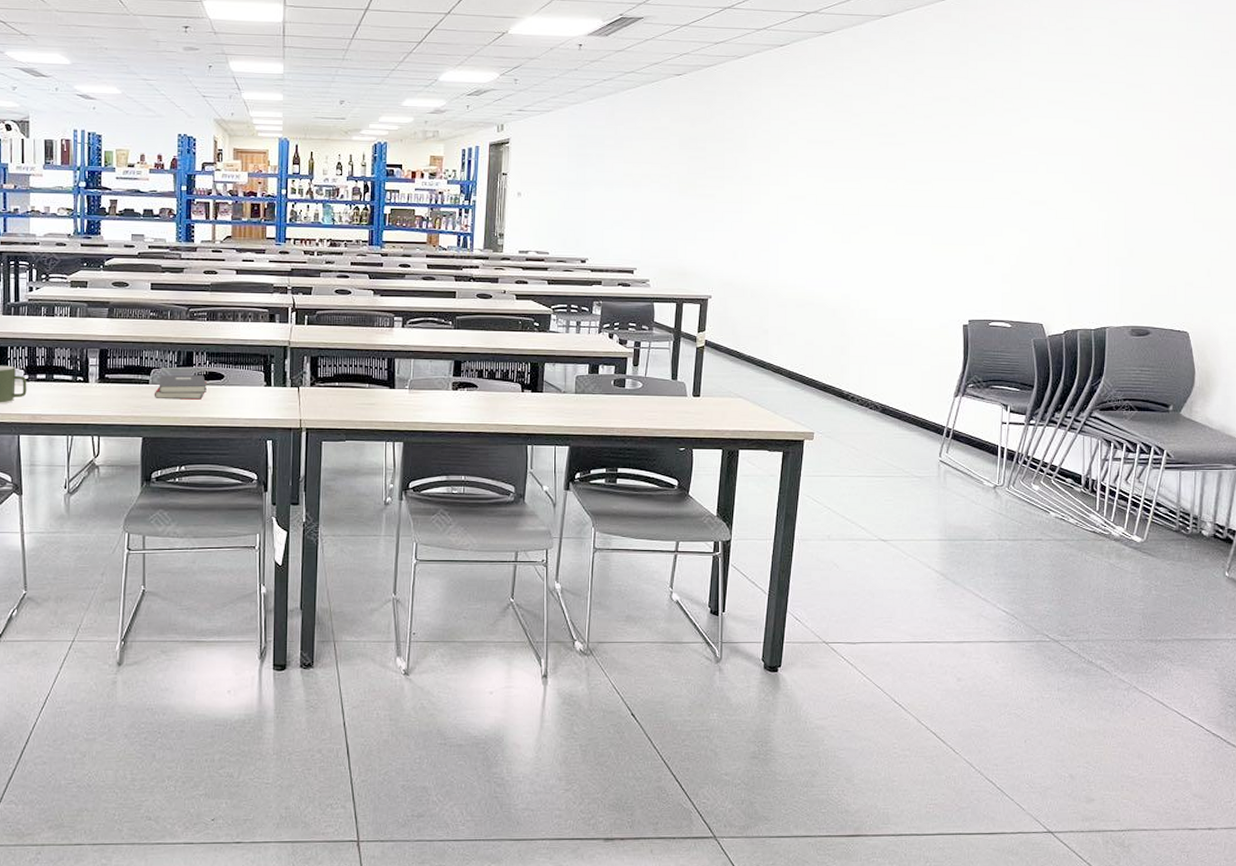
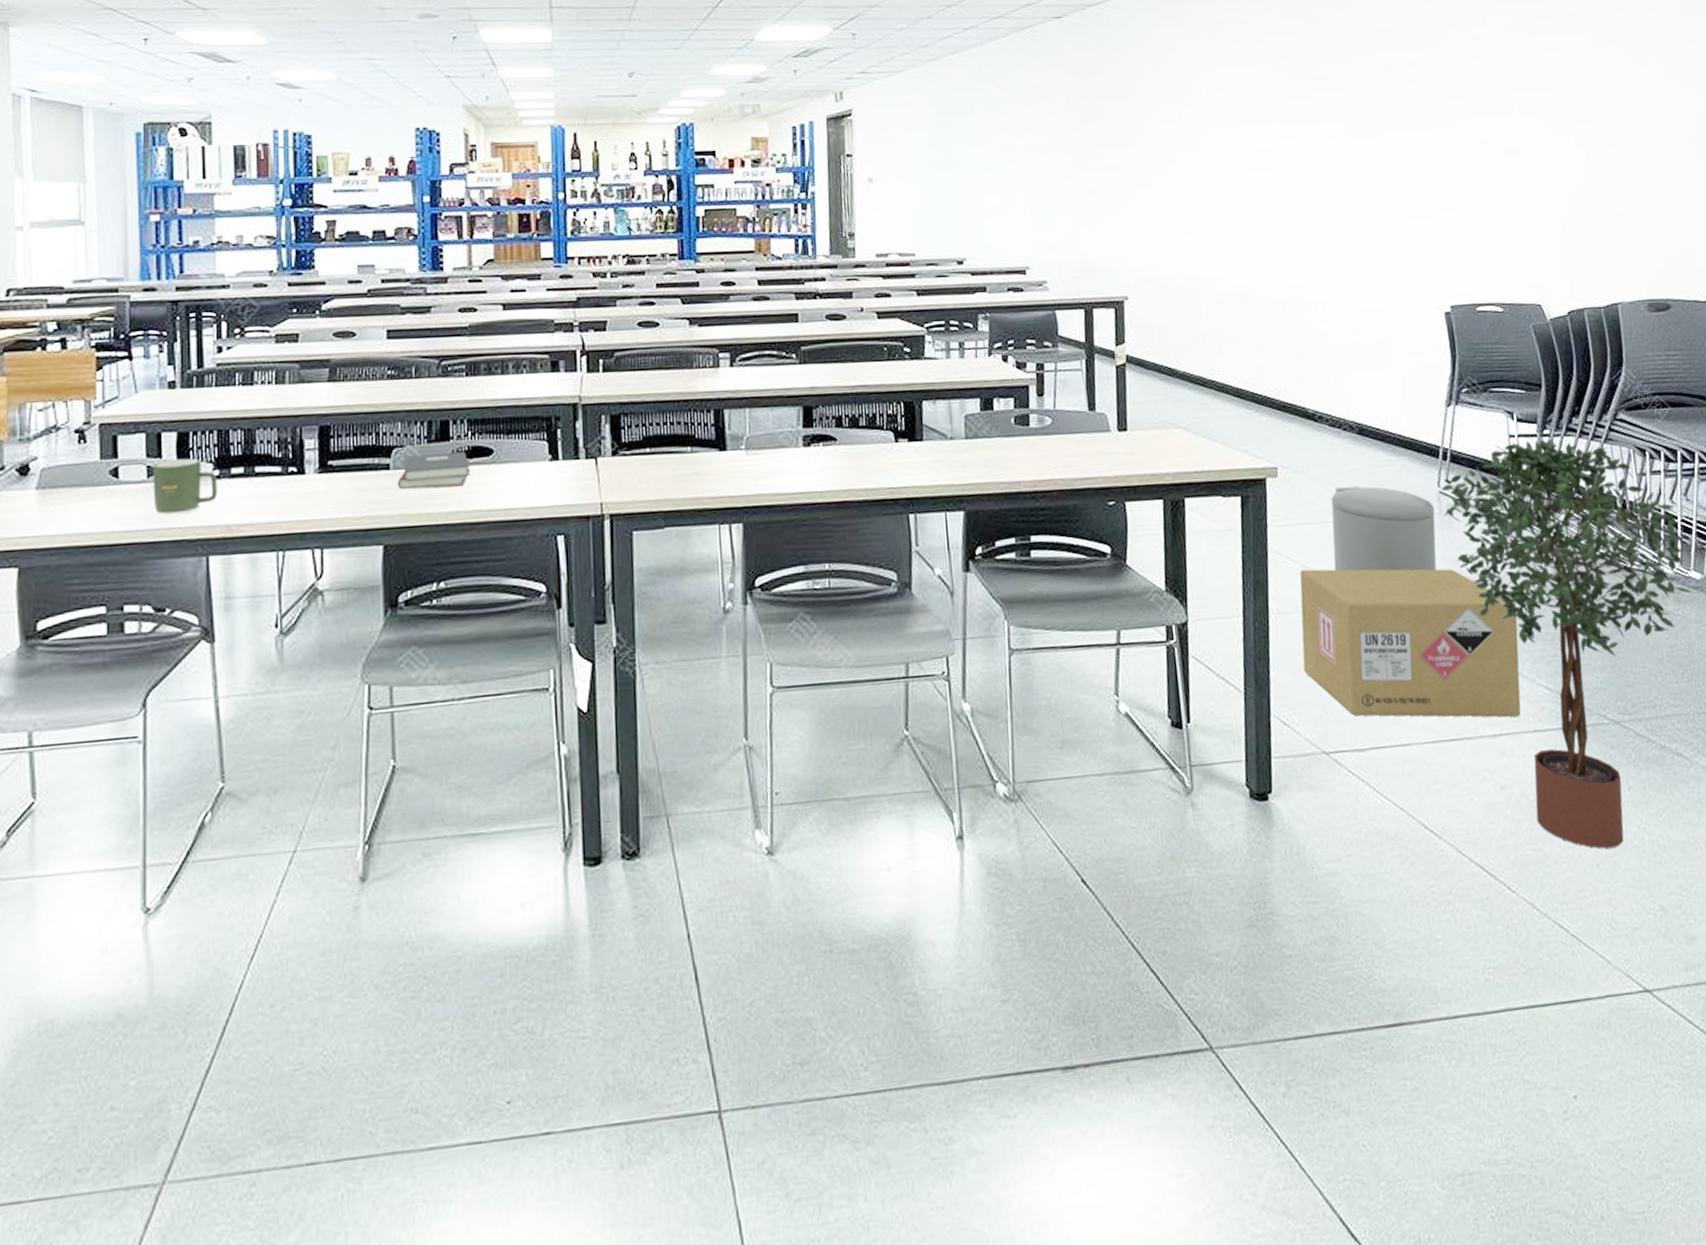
cardboard box: none [816,510,989,631] -> present [1299,568,1521,717]
pedal bin: none [849,451,935,519] -> present [1331,486,1437,572]
potted tree: none [940,427,1132,730] -> present [1441,438,1692,849]

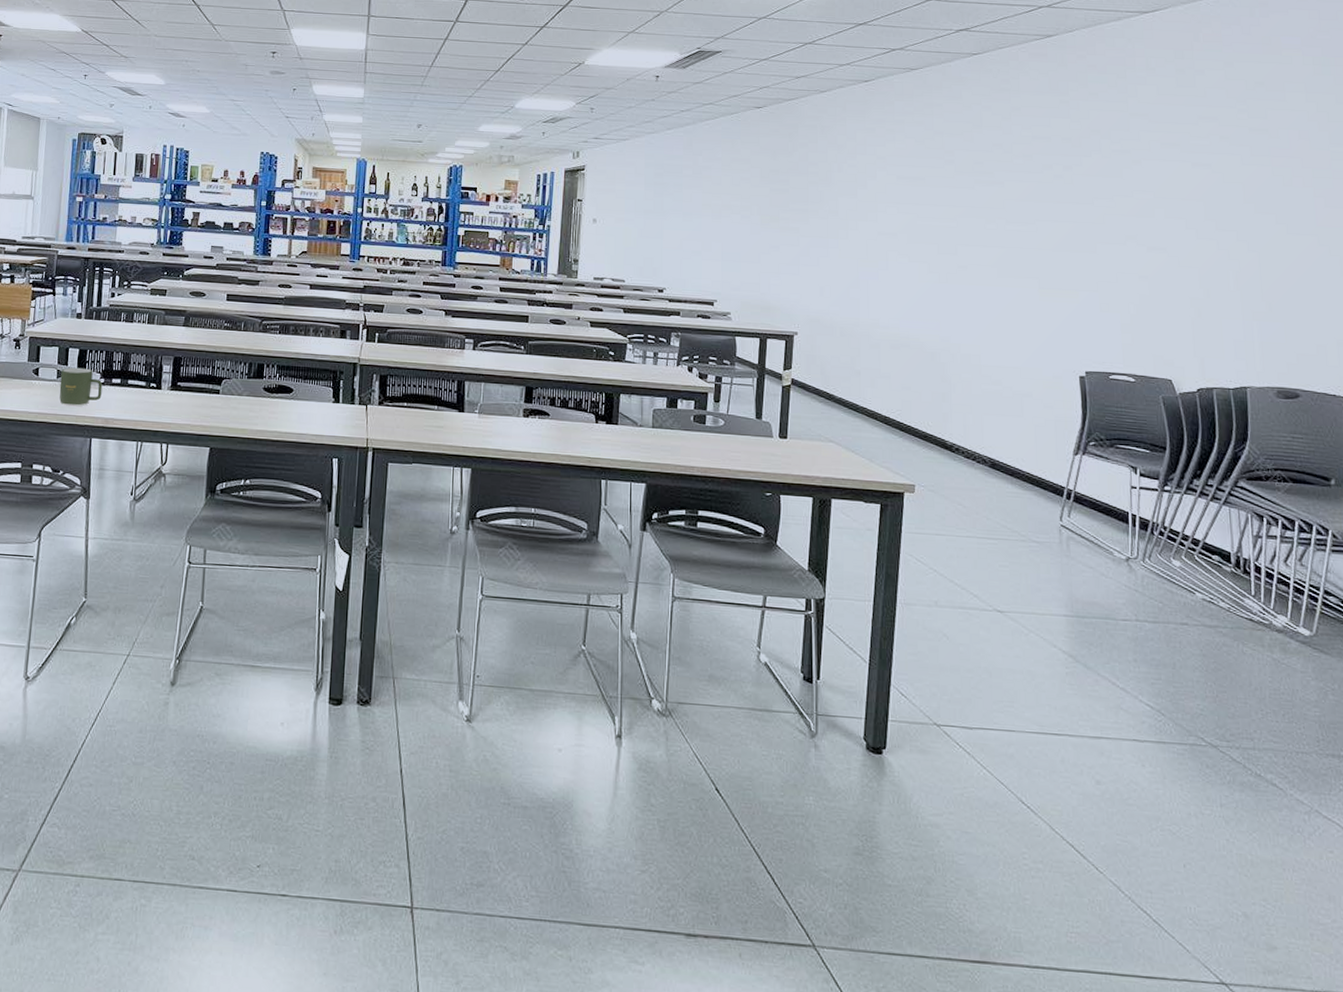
hardback book: present [398,452,470,490] -> none [224,386,276,413]
cardboard box: present [1299,568,1521,717] -> none [923,572,1125,726]
pedal bin: present [1331,486,1437,572] -> none [958,509,1056,591]
potted tree: present [1441,438,1692,849] -> none [1063,493,1300,854]

